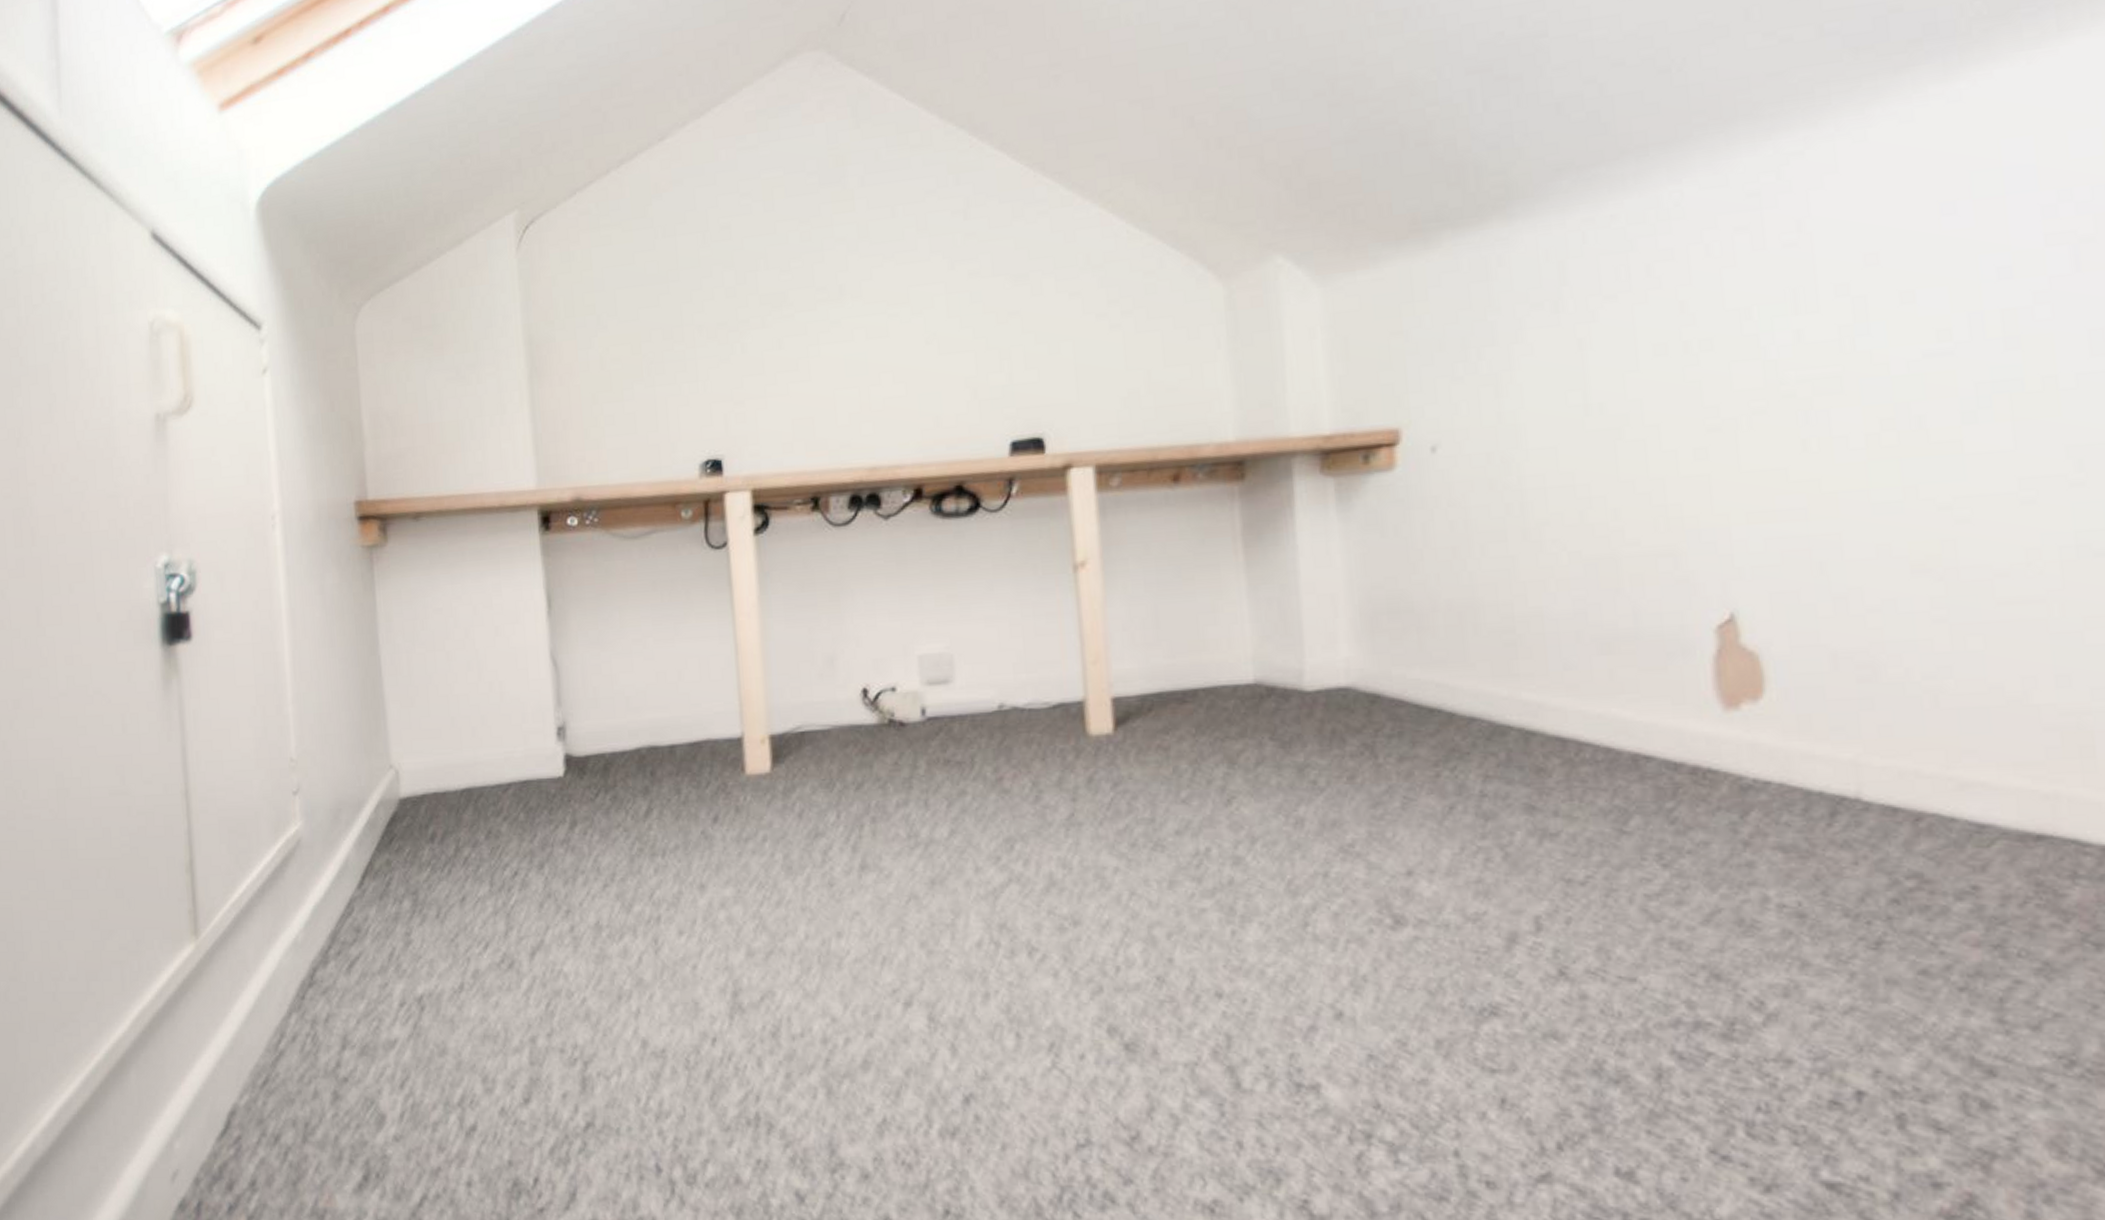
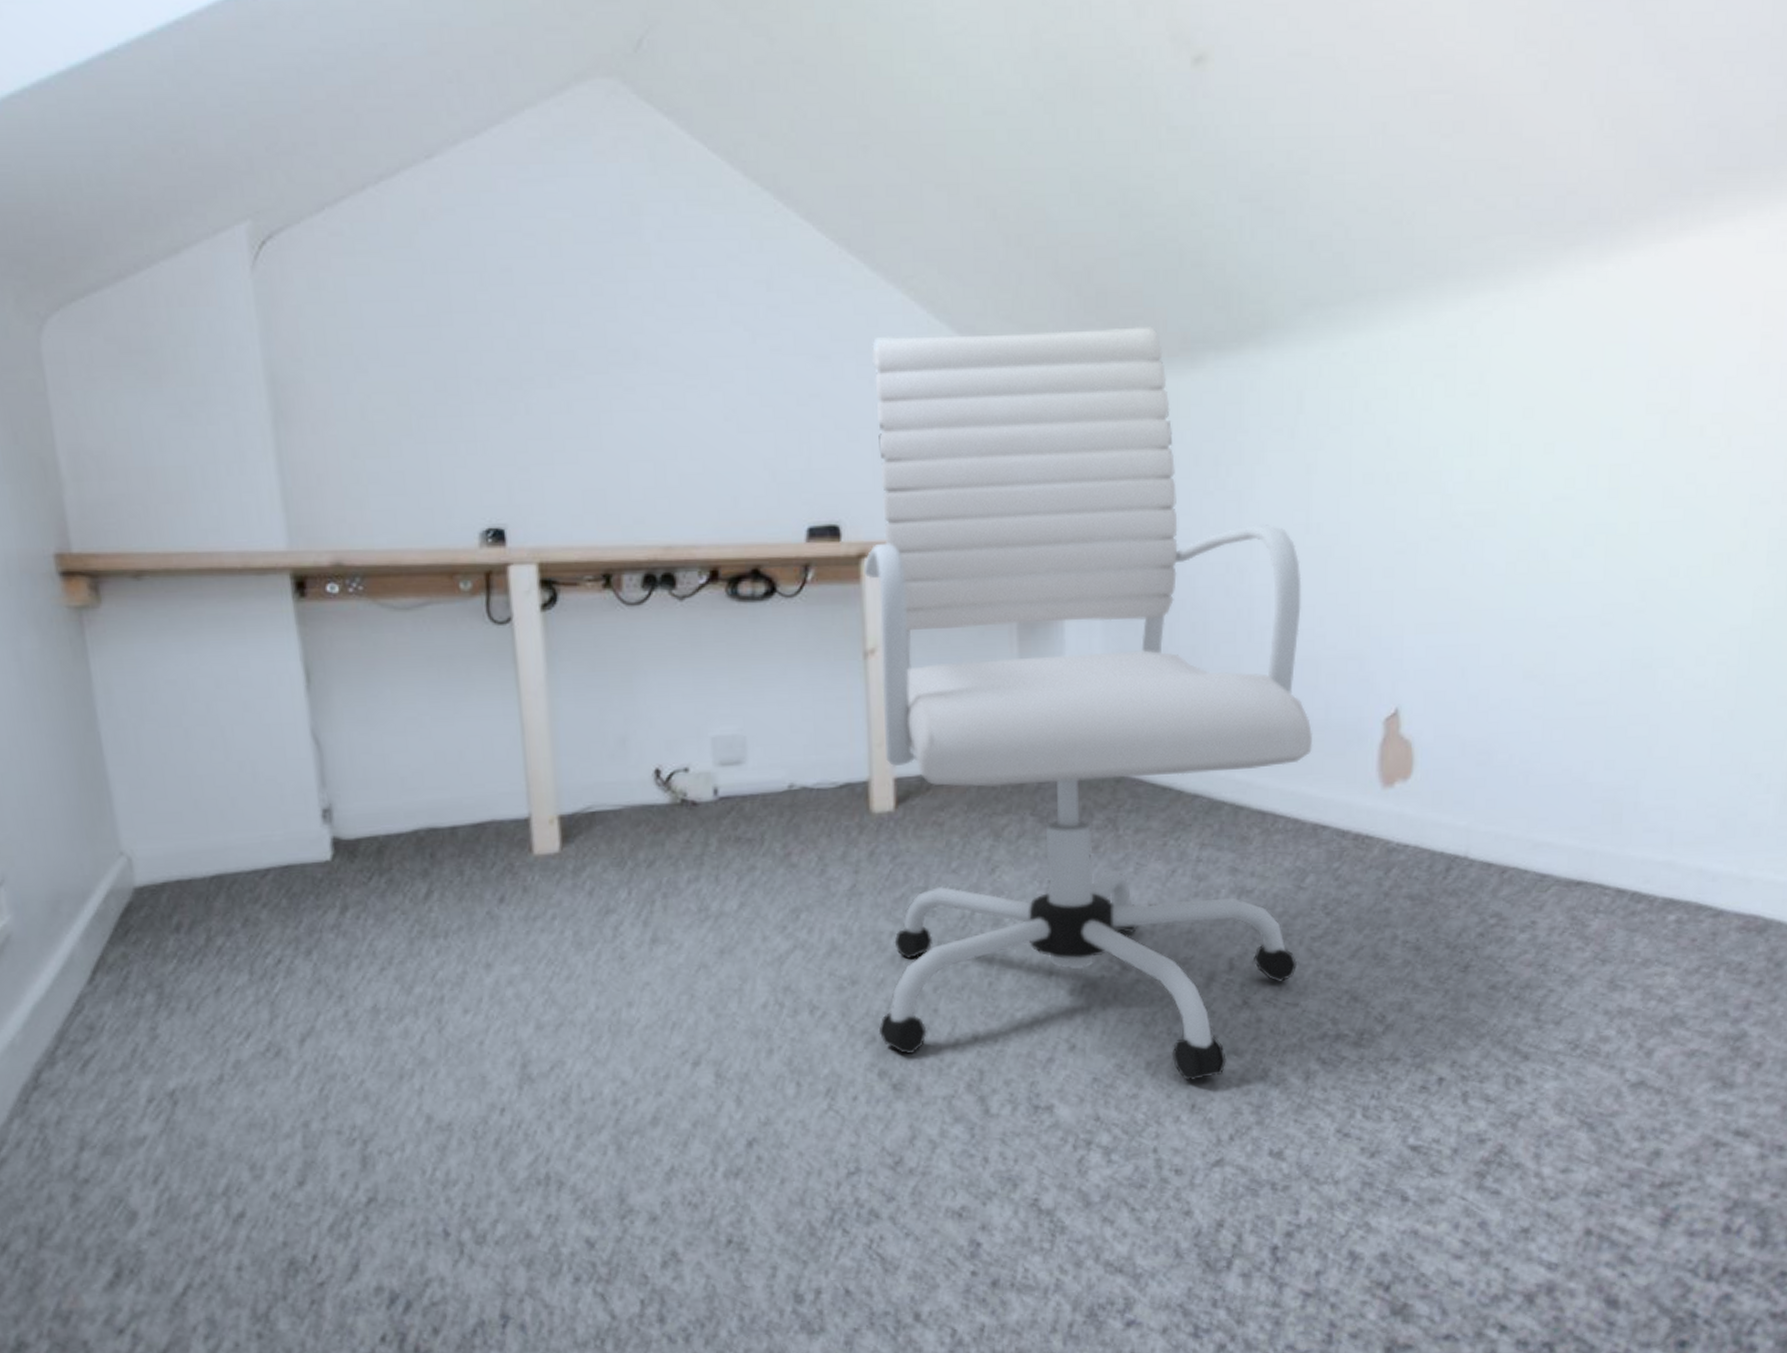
office chair: none [1070,211,1630,1067] -> present [863,326,1313,1081]

